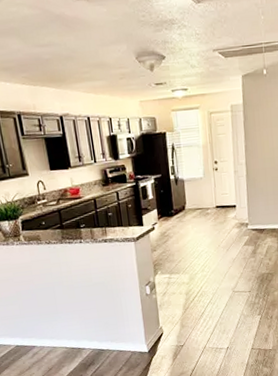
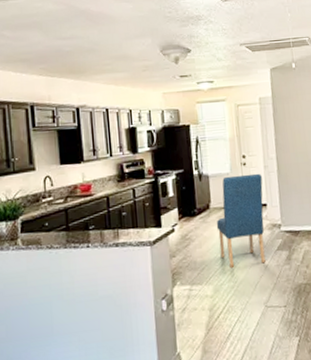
chair: none [191,177,234,260] -> present [216,173,266,268]

